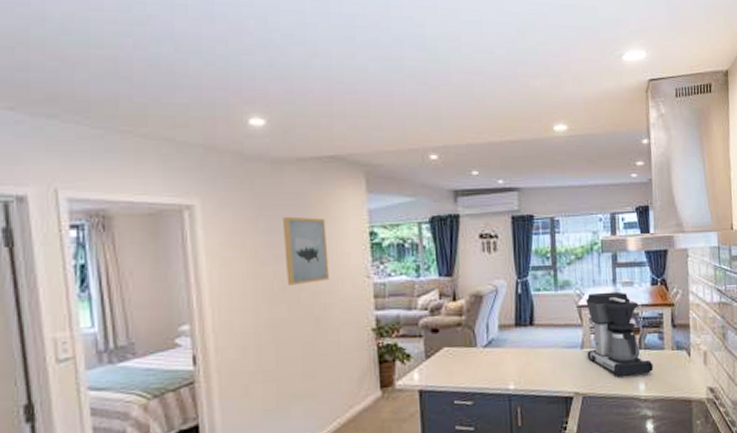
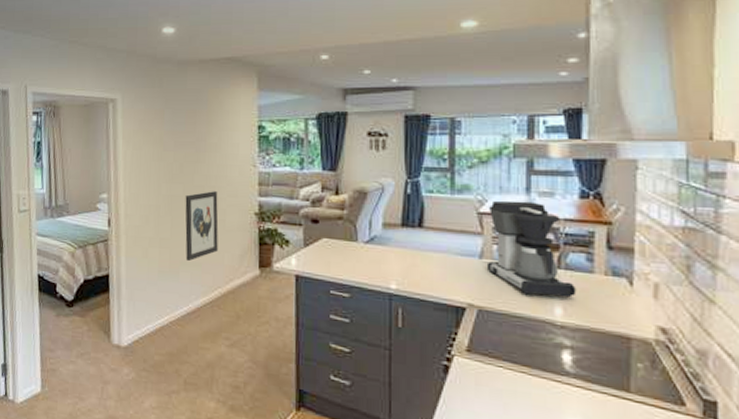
wall art: present [282,216,329,285] -> none [183,109,220,169]
wall art: none [291,309,333,394] -> present [185,191,219,262]

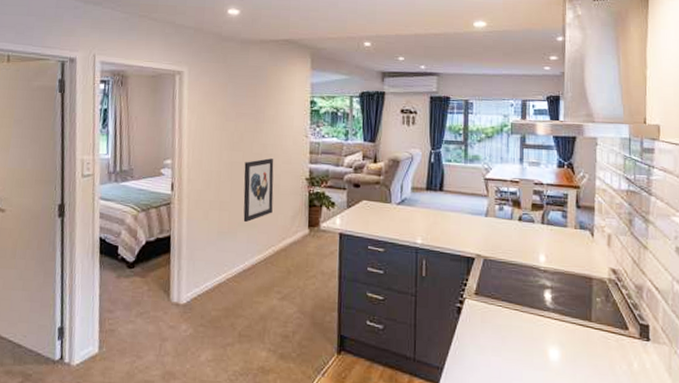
coffee maker: present [486,200,577,298] -> none [490,169,555,247]

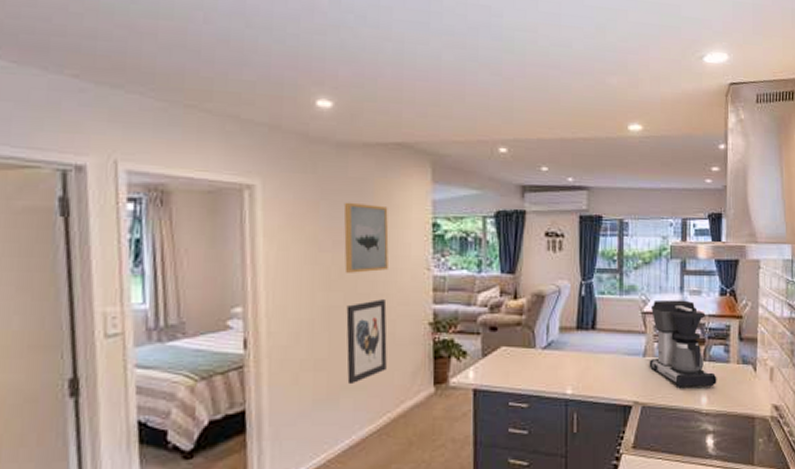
wall art: none [244,84,277,138] -> present [343,202,389,273]
coffee maker: none [490,169,555,247] -> present [649,299,717,387]

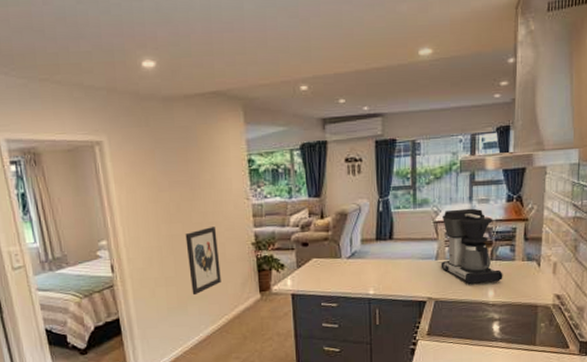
wall art: present [343,202,389,273] -> none [174,148,215,207]

